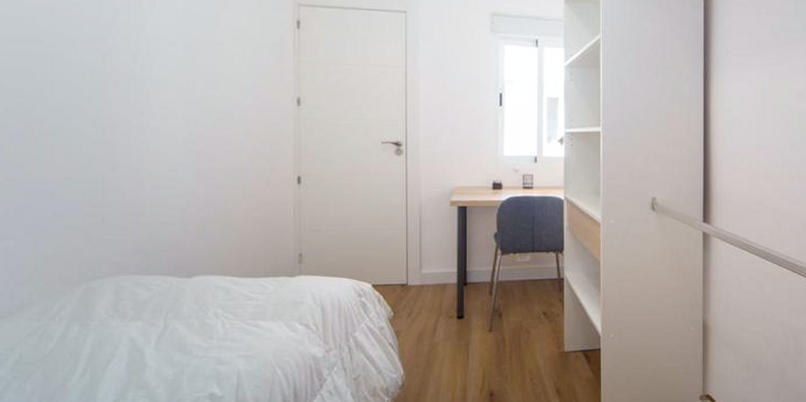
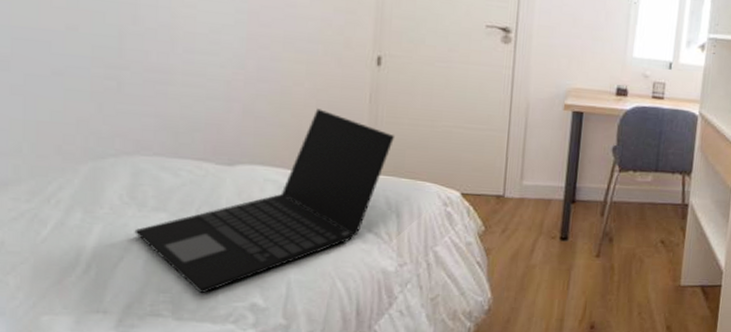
laptop: none [118,224,316,388] -> present [134,109,395,294]

